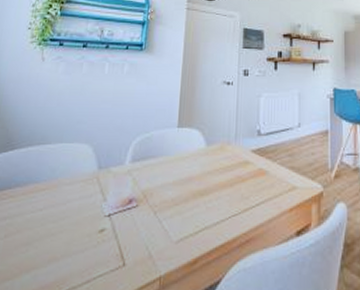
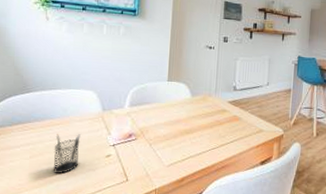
pencil holder: none [32,202,70,258] -> present [53,134,81,173]

